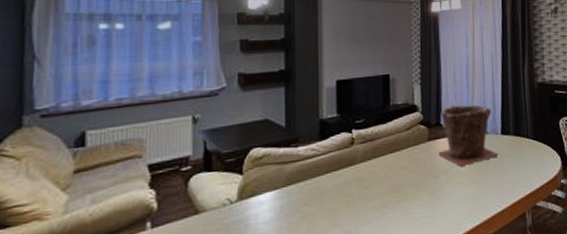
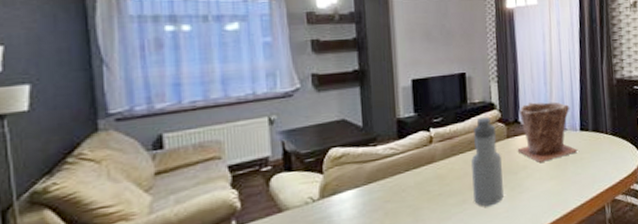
water bottle: none [392,118,423,211] -> present [471,116,504,207]

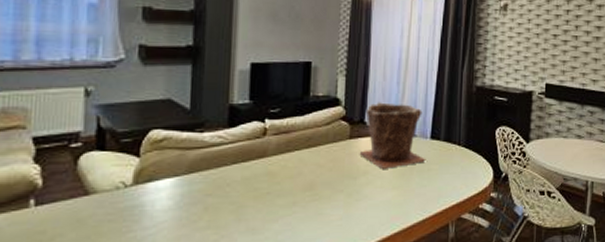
water bottle: present [471,116,504,207] -> none [305,112,341,212]

